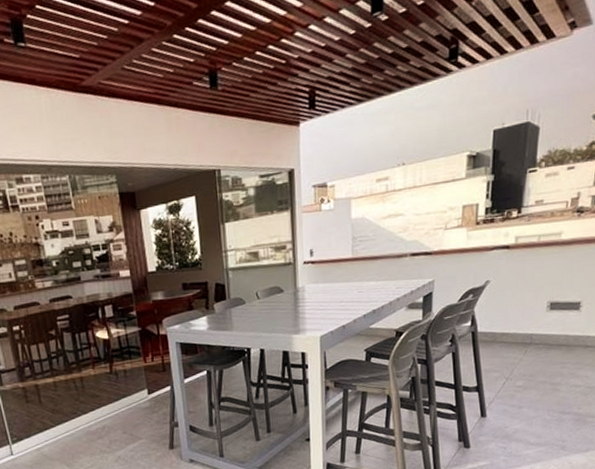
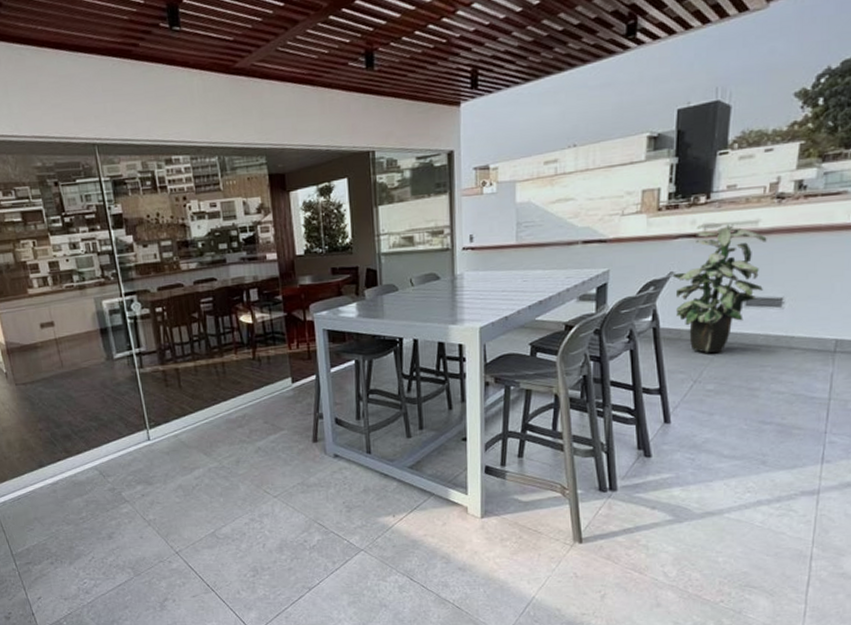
indoor plant: none [487,235,568,353] -> present [671,222,767,354]

